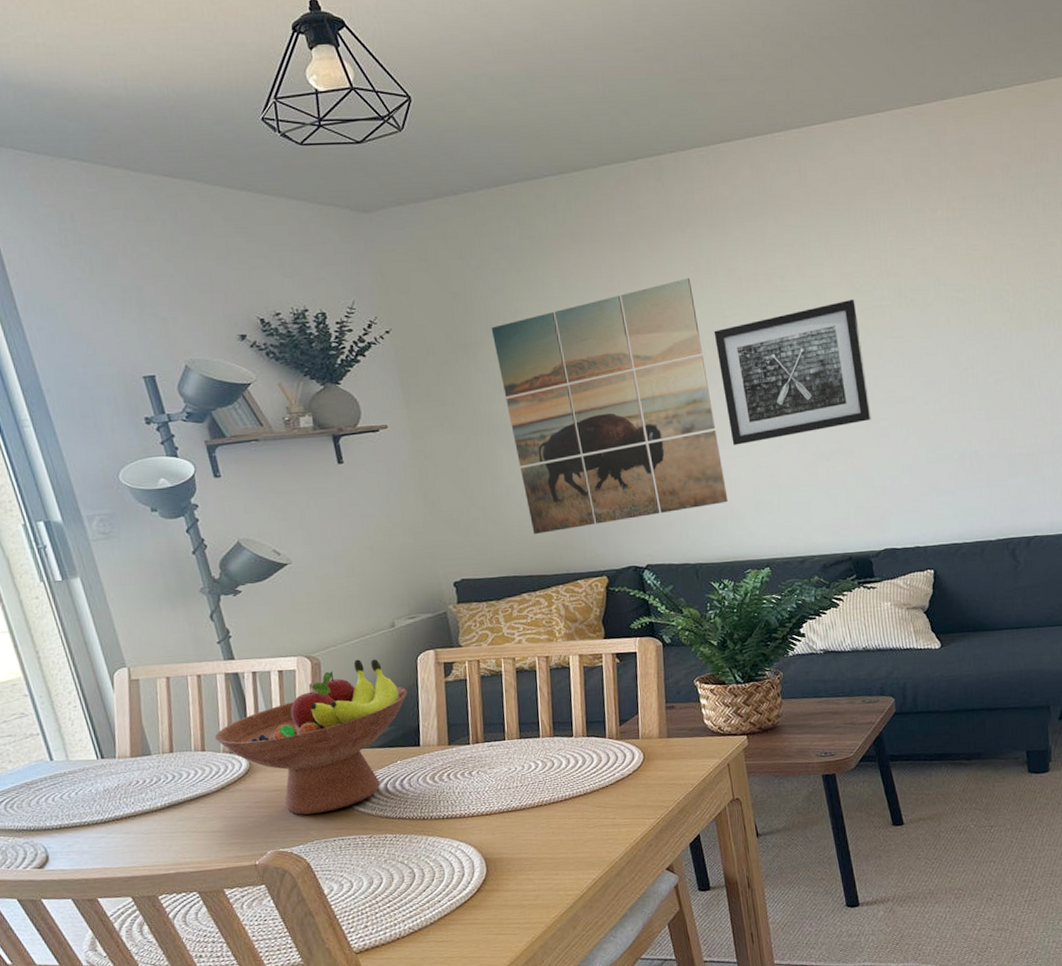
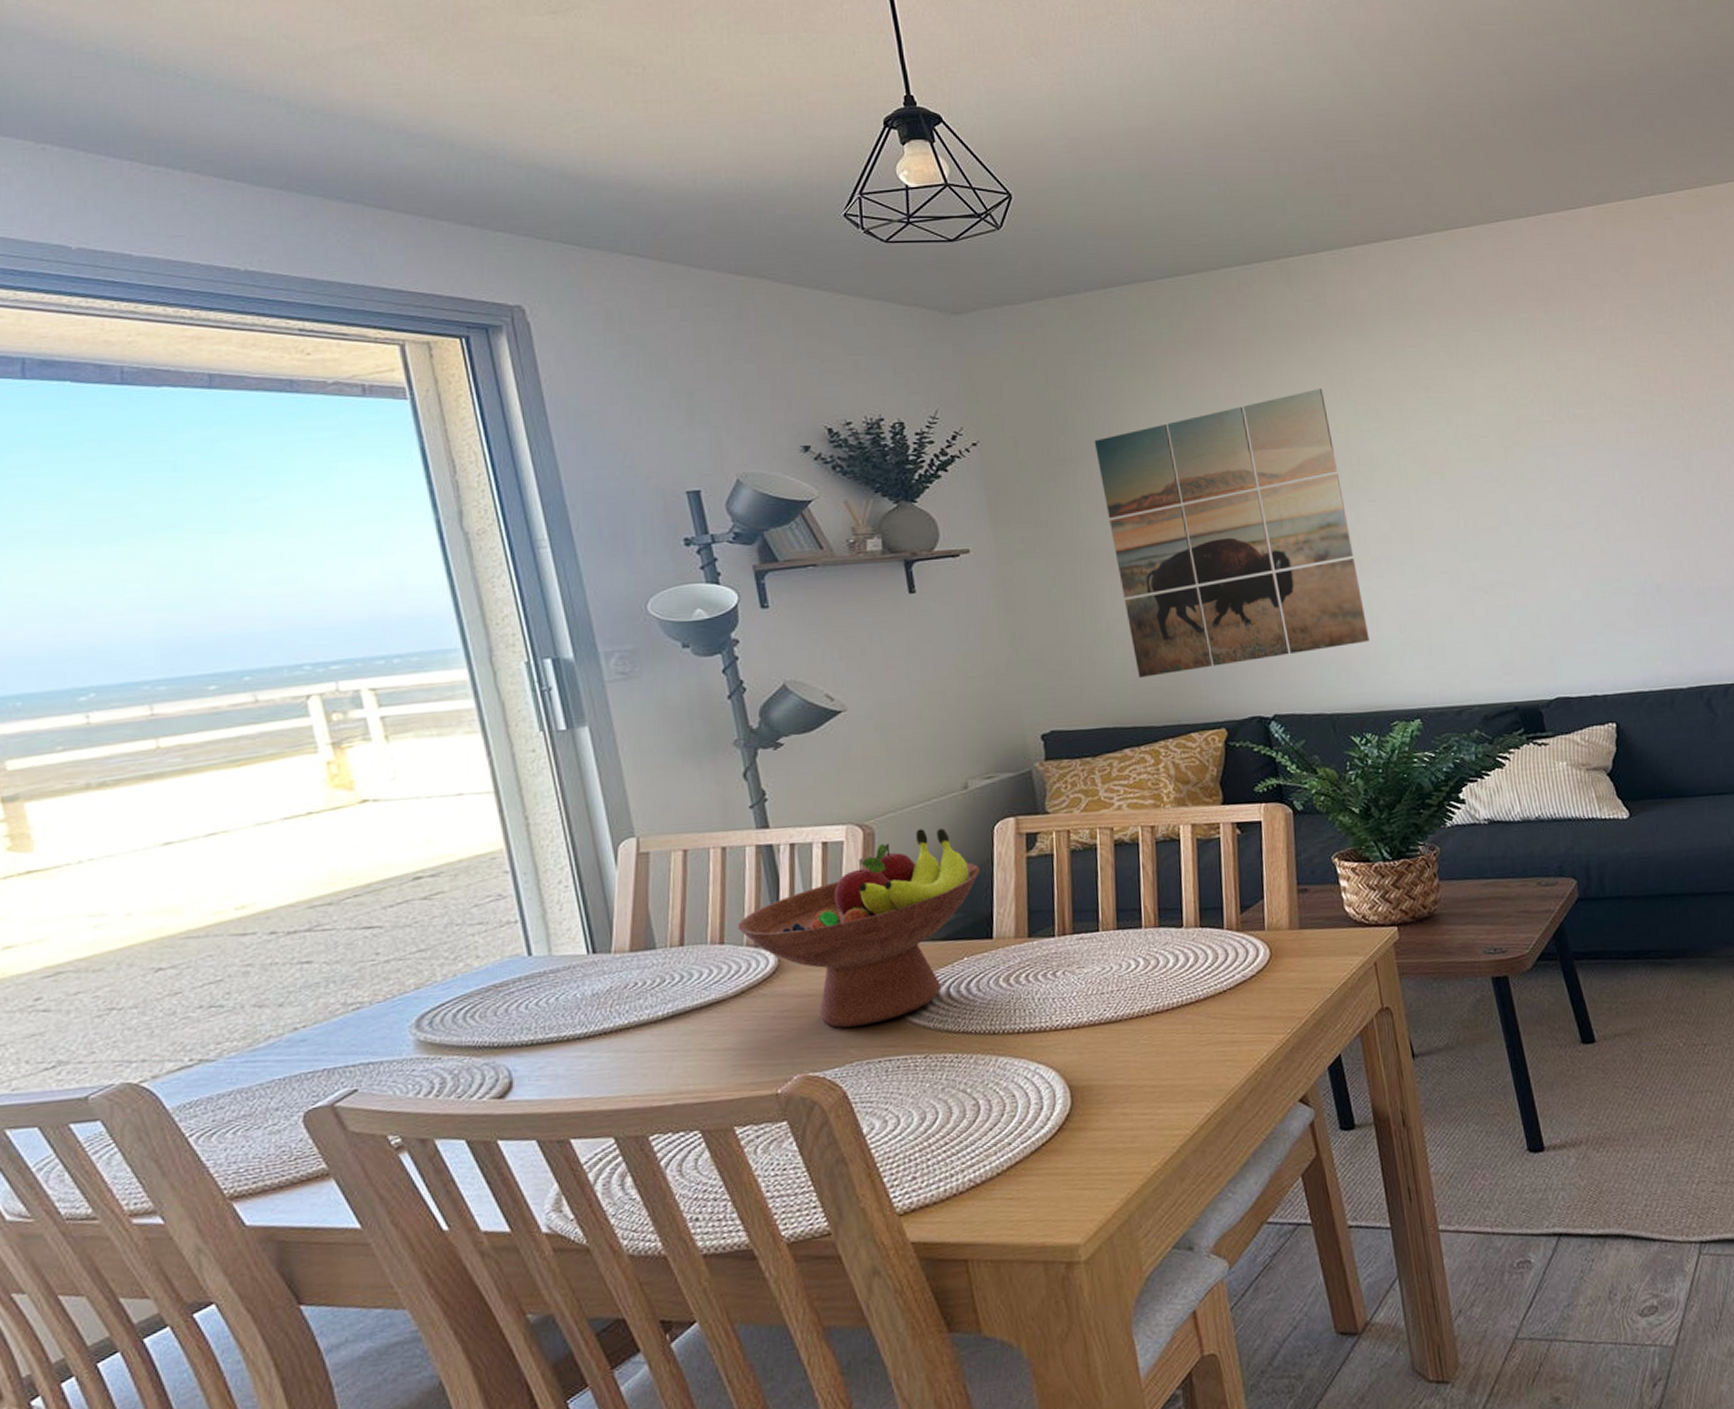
wall art: present [714,299,871,445] -> none [1350,413,1534,576]

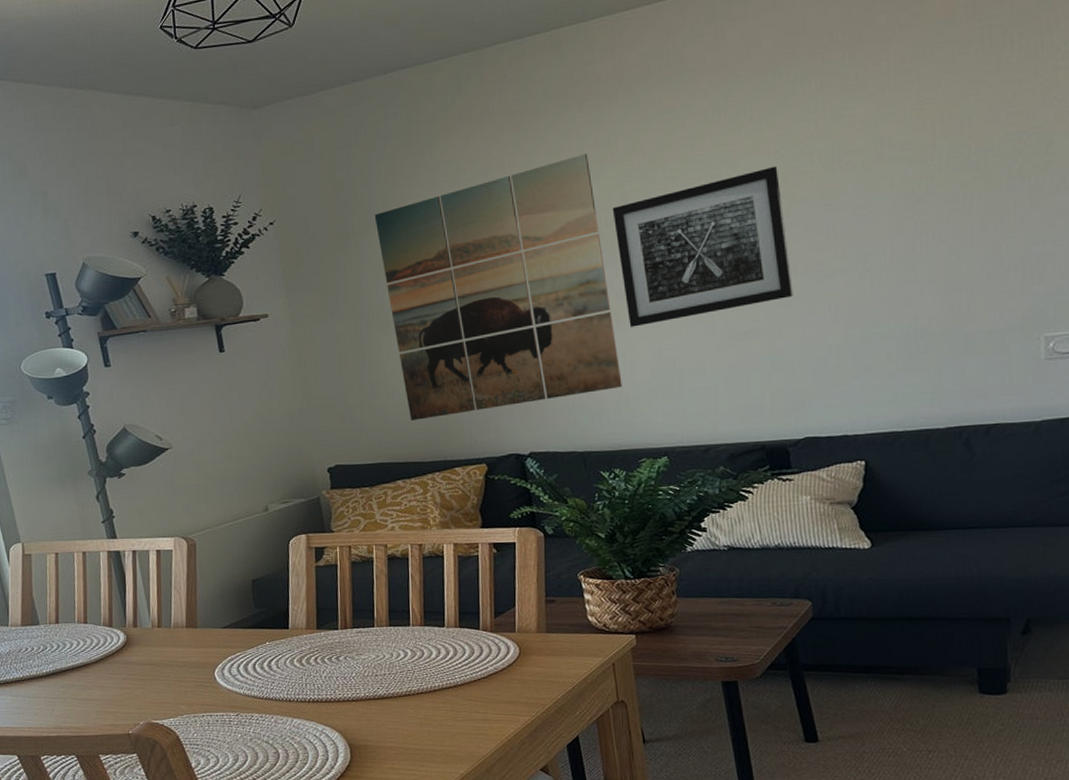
fruit bowl: present [737,828,980,1028] -> none [96,542,278,689]
wall art: none [1350,413,1534,576] -> present [612,166,793,327]

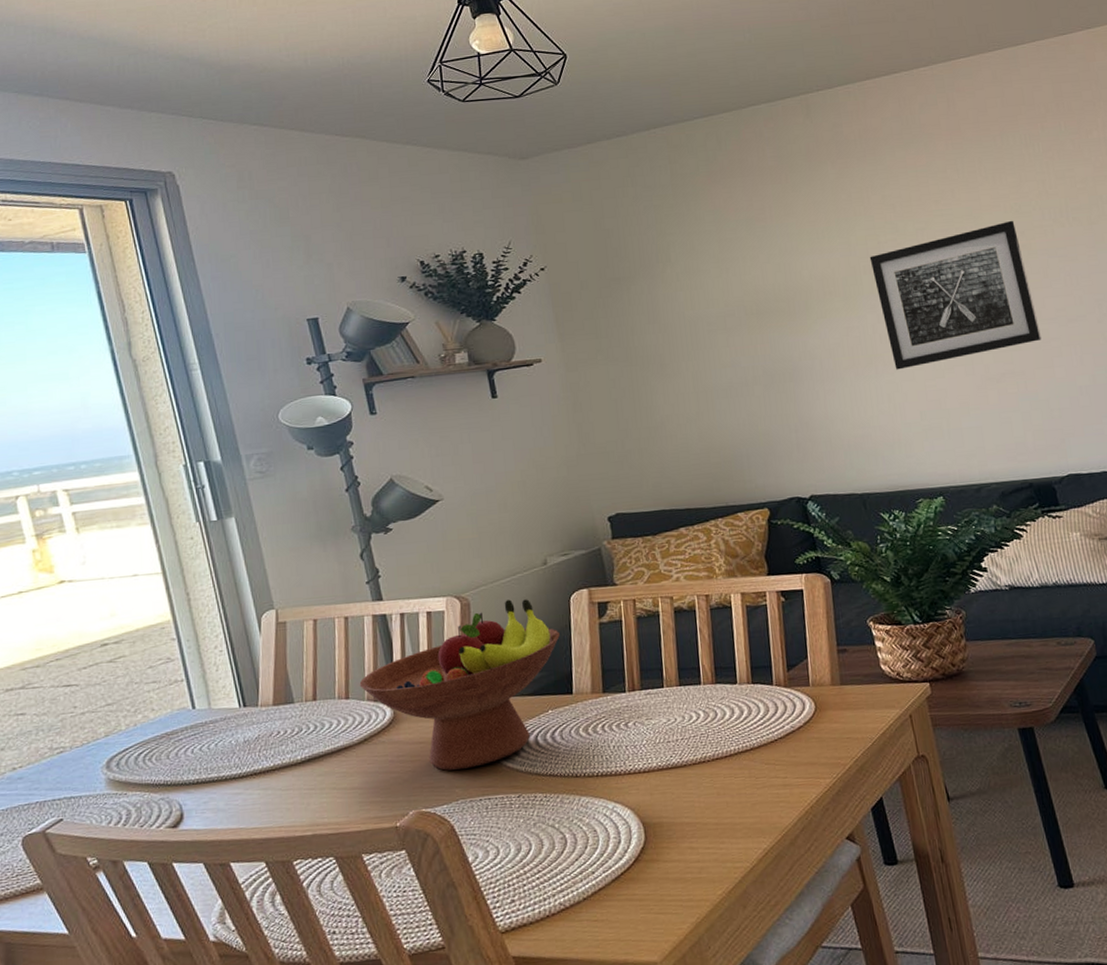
fruit bowl: none [96,542,278,689] -> present [359,599,560,771]
wall art: present [374,154,622,420] -> none [644,207,894,465]

